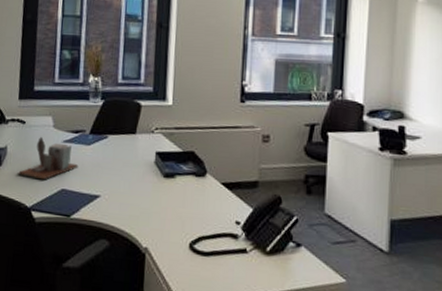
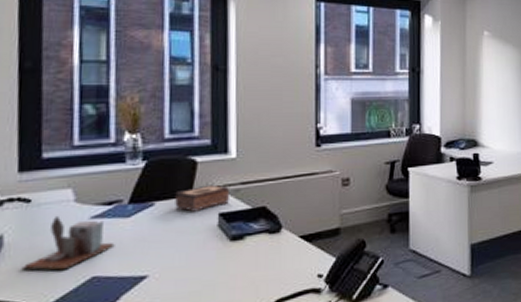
tissue box: none [123,126,165,148] -> present [175,184,229,212]

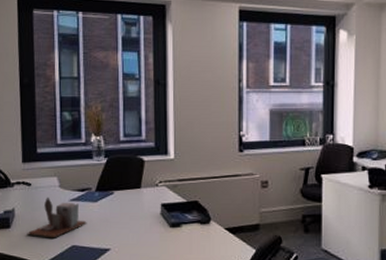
tissue box: present [175,184,229,212] -> none [128,180,169,201]

